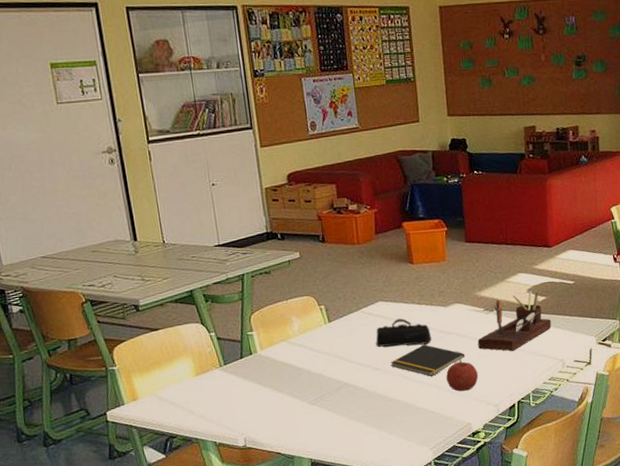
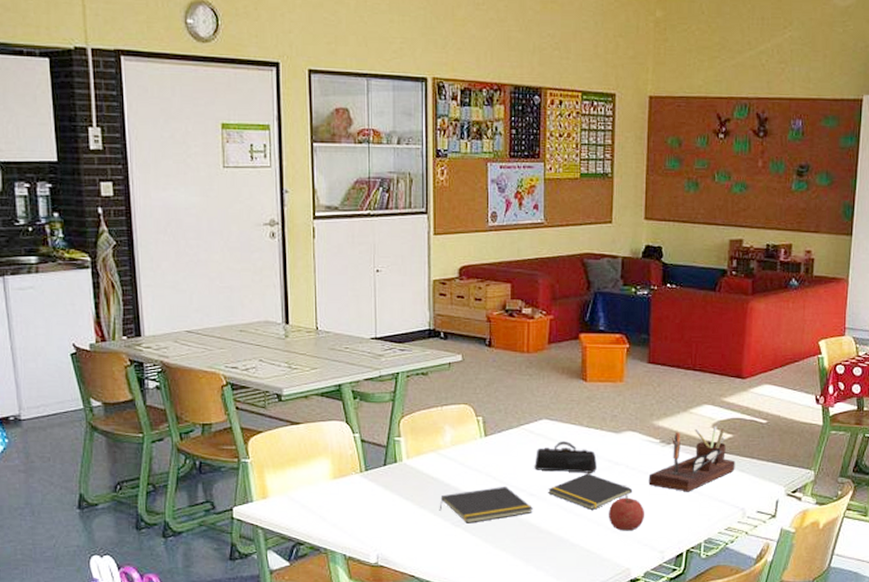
notepad: none [295,364,380,401] -> present [439,486,534,524]

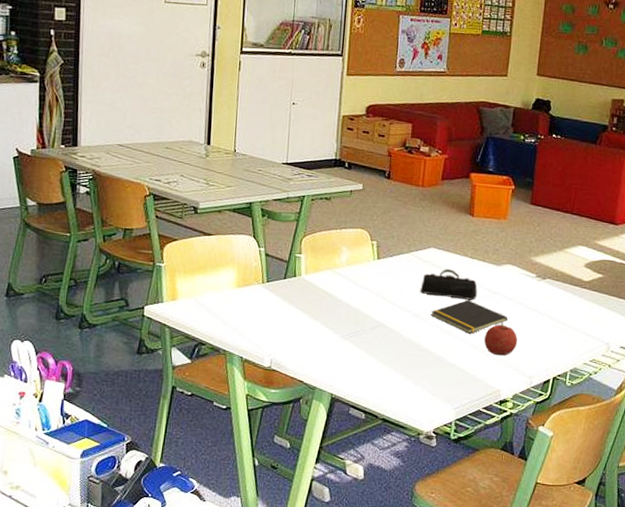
notepad: present [439,486,534,524] -> none [330,305,417,338]
desk organizer: present [648,426,735,492] -> none [523,265,604,324]

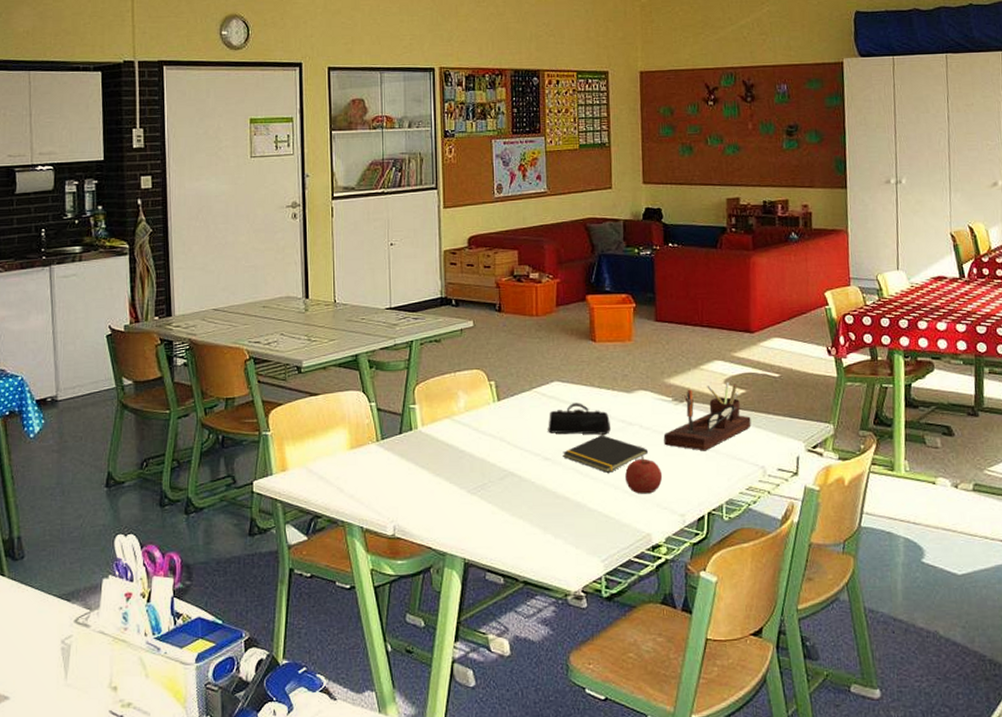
desk organizer: none [523,265,604,324] -> present [663,381,751,451]

